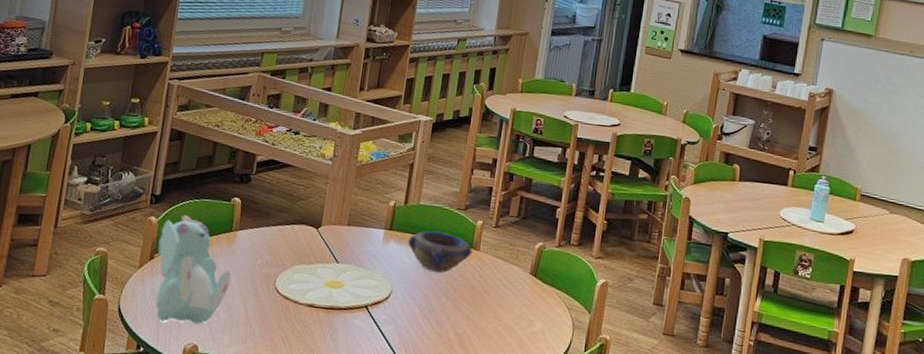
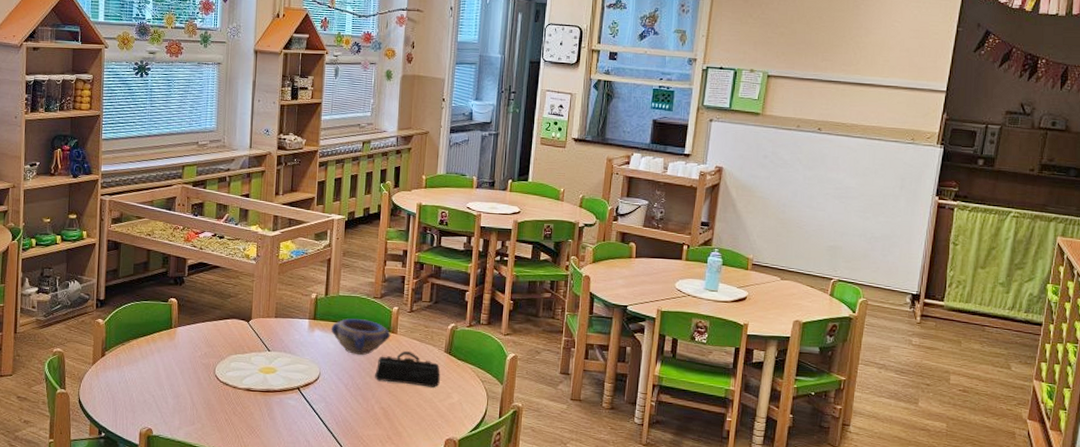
stuffed animal: present [156,215,232,324] -> none [107,316,175,410]
pencil case: none [452,271,524,313] -> present [375,351,440,388]

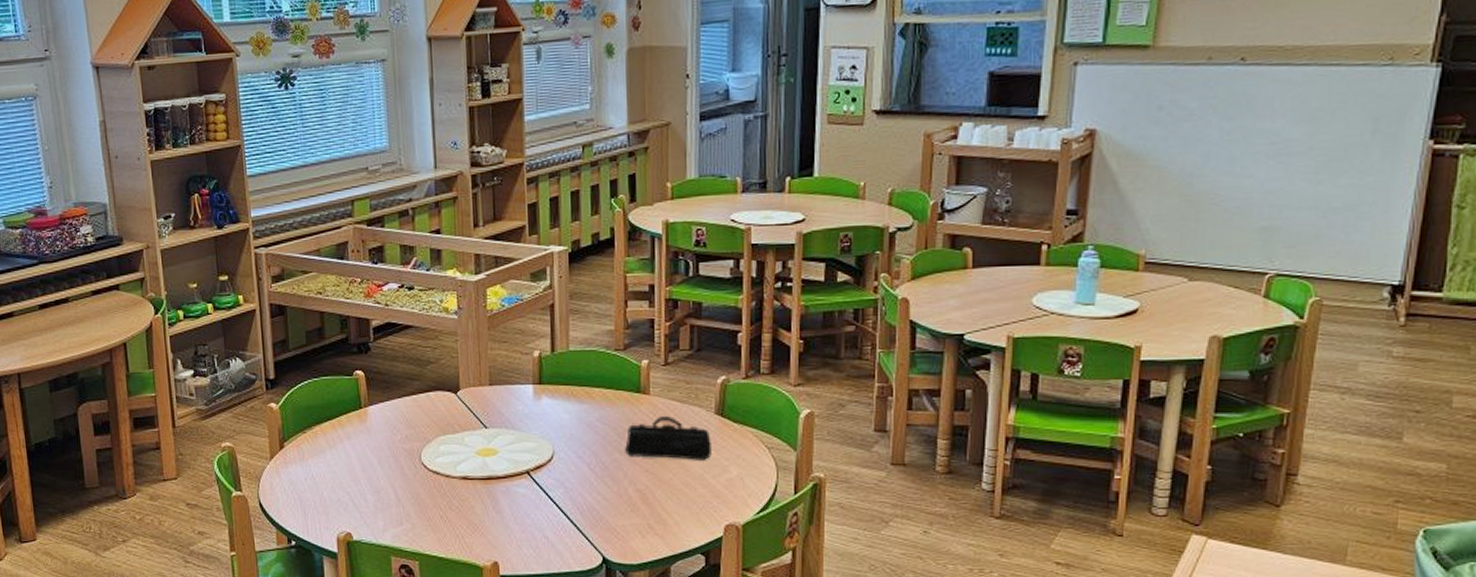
bowl: present [331,318,391,355] -> none [562,379,641,425]

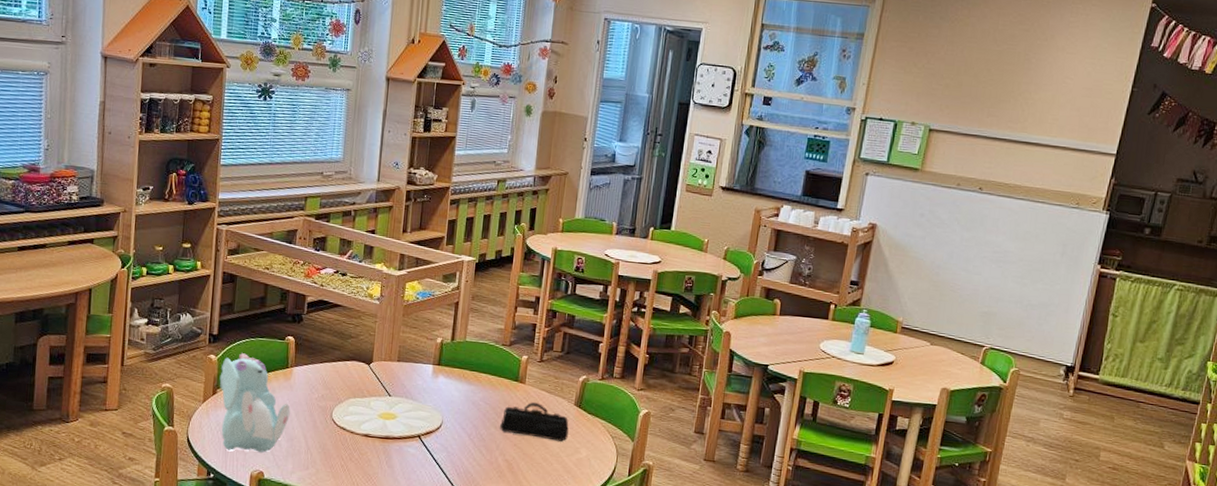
stuffed animal: none [284,397,372,512] -> present [219,353,291,453]

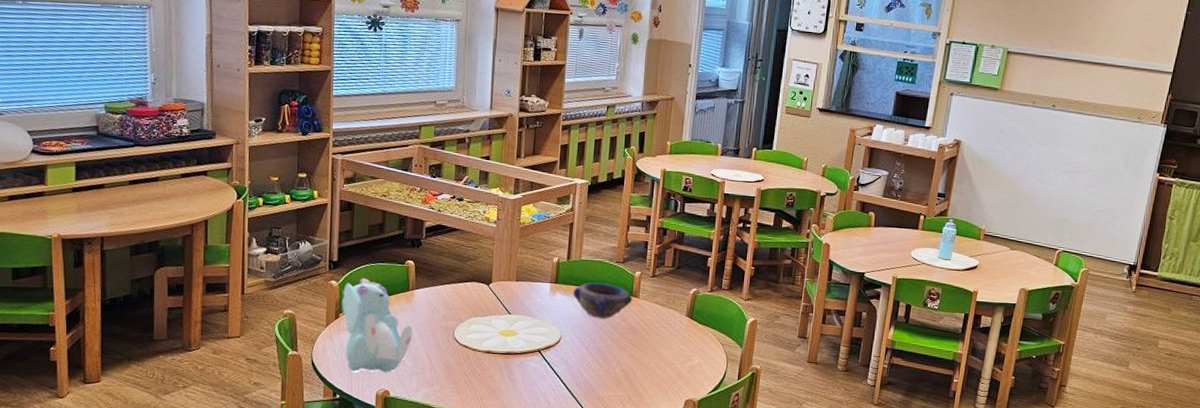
bowl: none [456,365,519,405] -> present [572,282,633,318]
pencil case: present [500,402,569,442] -> none [616,315,681,350]

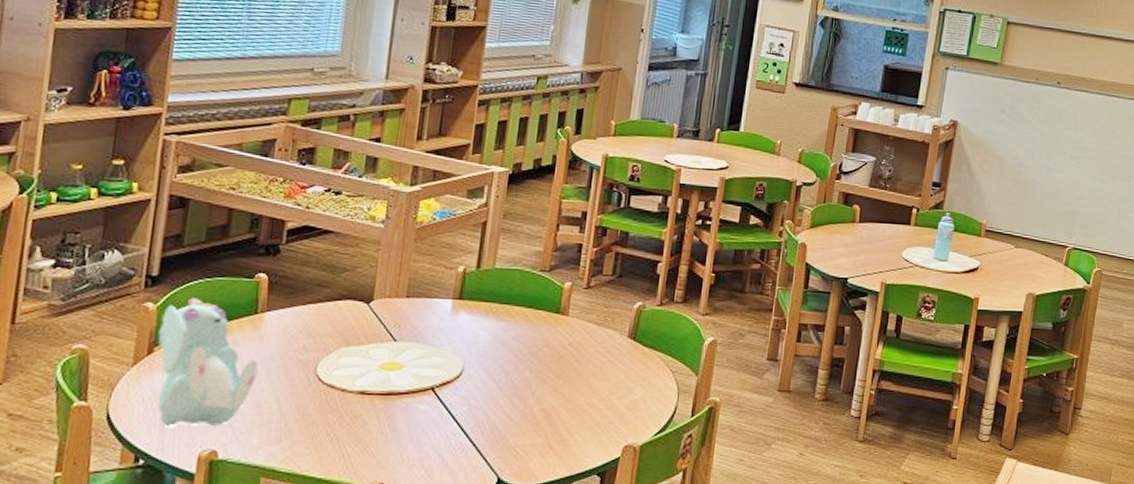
bowl: present [572,282,633,318] -> none [481,297,560,343]

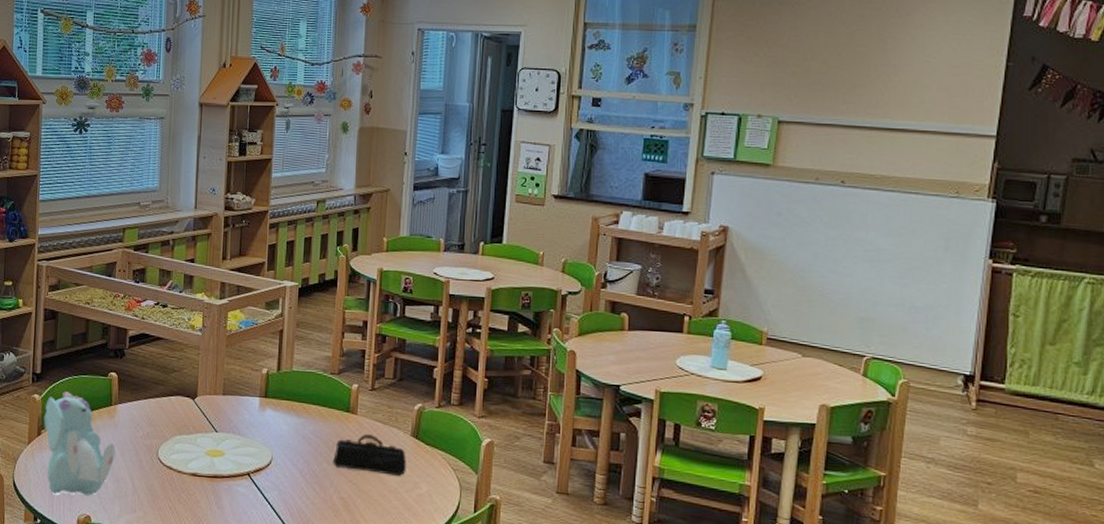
pencil case: none [536,337,621,382] -> present [333,434,406,476]

